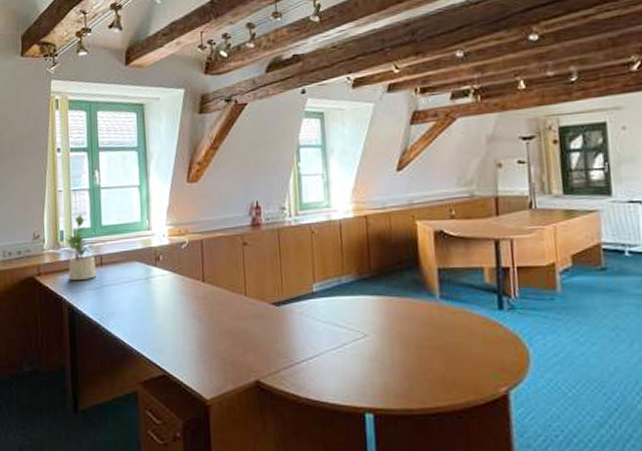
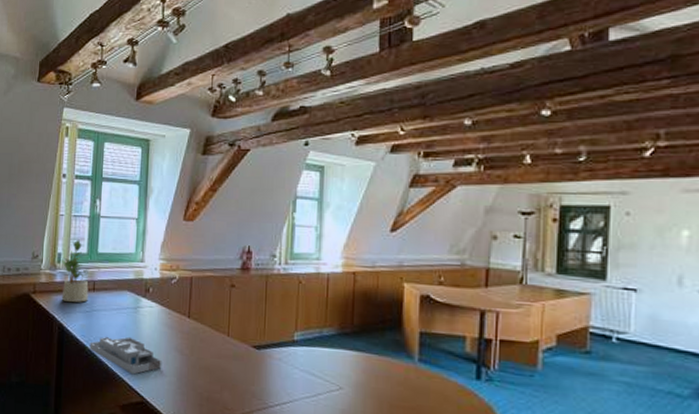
desk organizer: none [103,309,181,348] -> present [89,337,162,375]

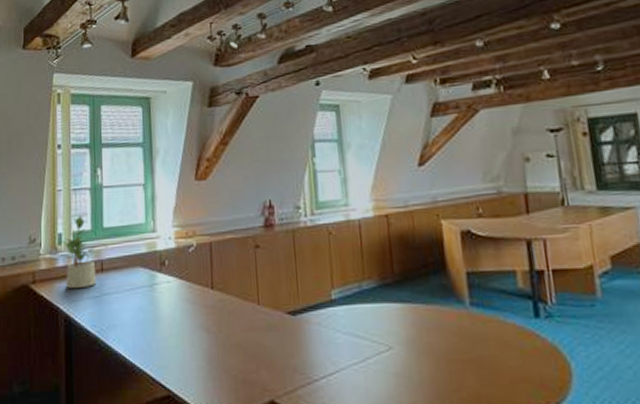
desk organizer: present [89,337,162,375] -> none [102,320,188,364]

